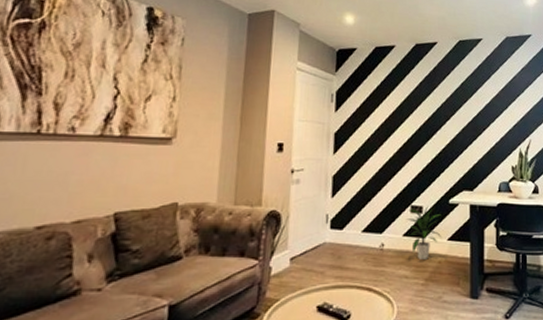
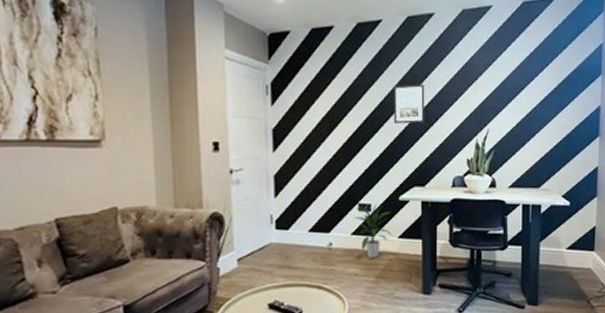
wall art: none [445,97,474,133] -> present [393,84,425,124]

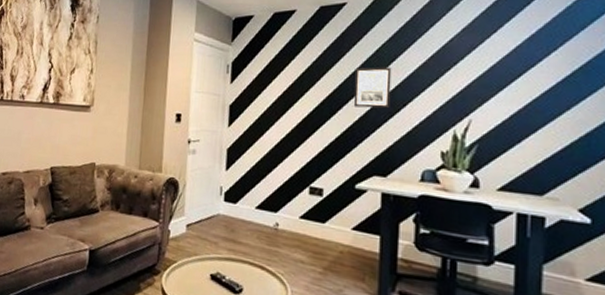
indoor plant: present [353,203,391,258] -> none [303,189,345,247]

